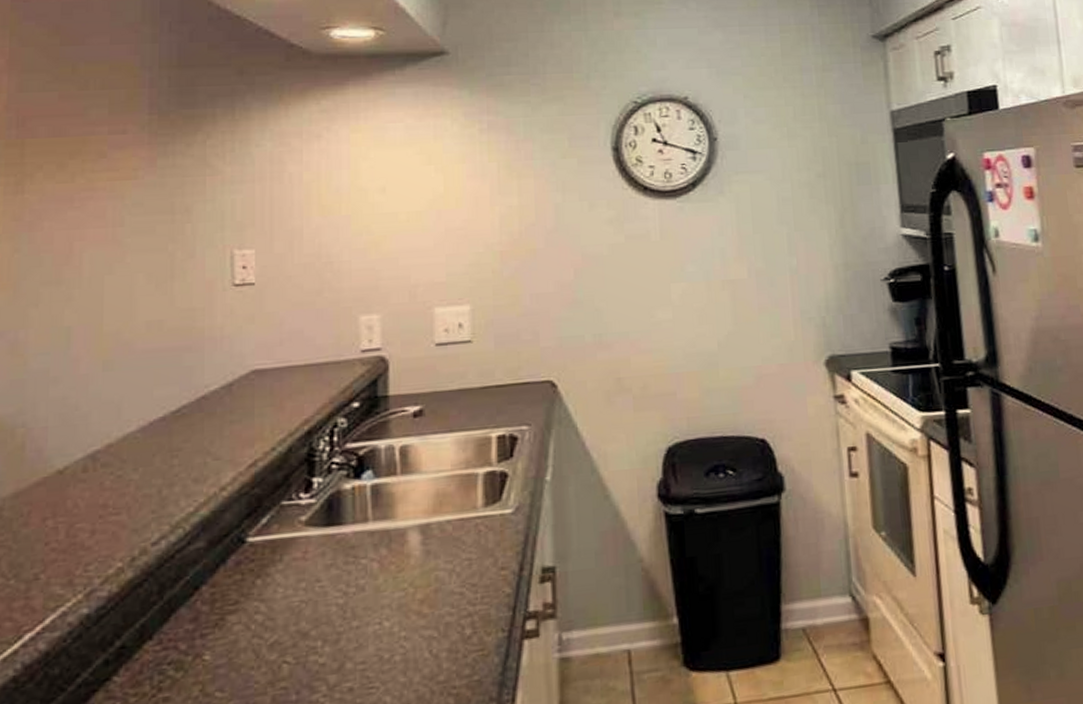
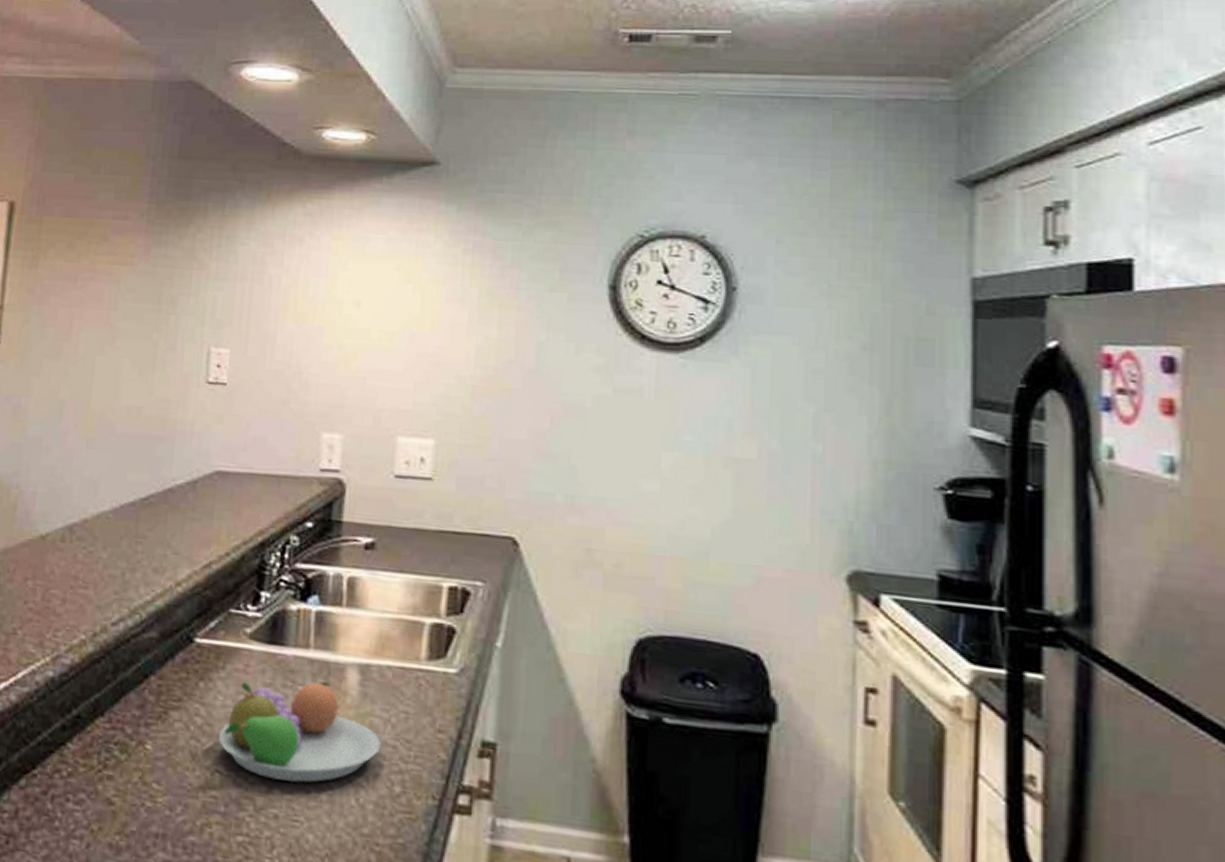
fruit bowl: none [282,548,448,656] -> present [218,681,381,783]

